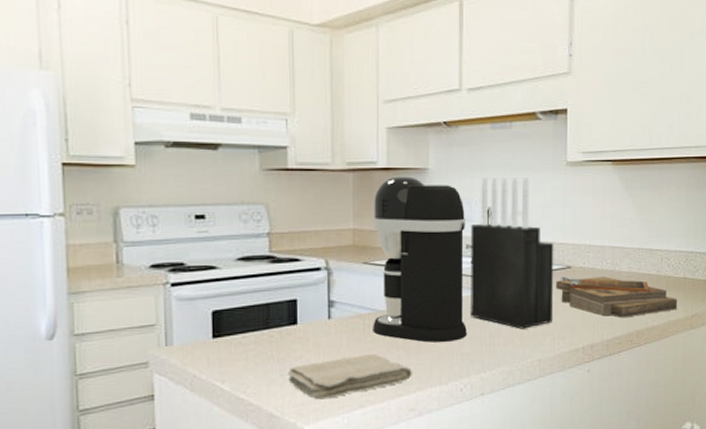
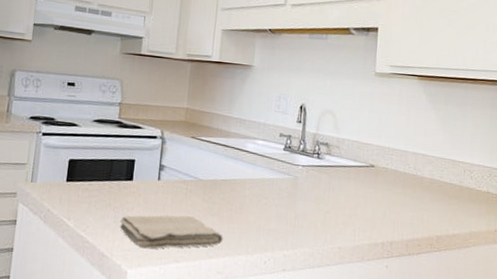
coffee maker: present [373,176,467,343] -> none [193,69,282,217]
knife block: present [470,177,554,329] -> none [279,78,360,216]
clipboard: present [556,277,678,318] -> none [359,174,480,222]

